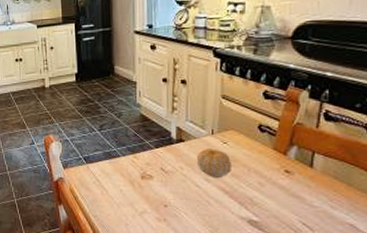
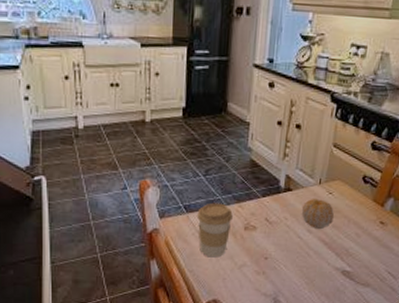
coffee cup: none [96,154,129,204] -> present [197,202,233,258]

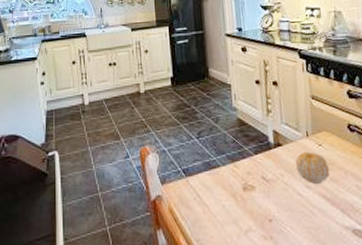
coffee cup: present [197,202,233,258] -> none [196,164,230,223]

